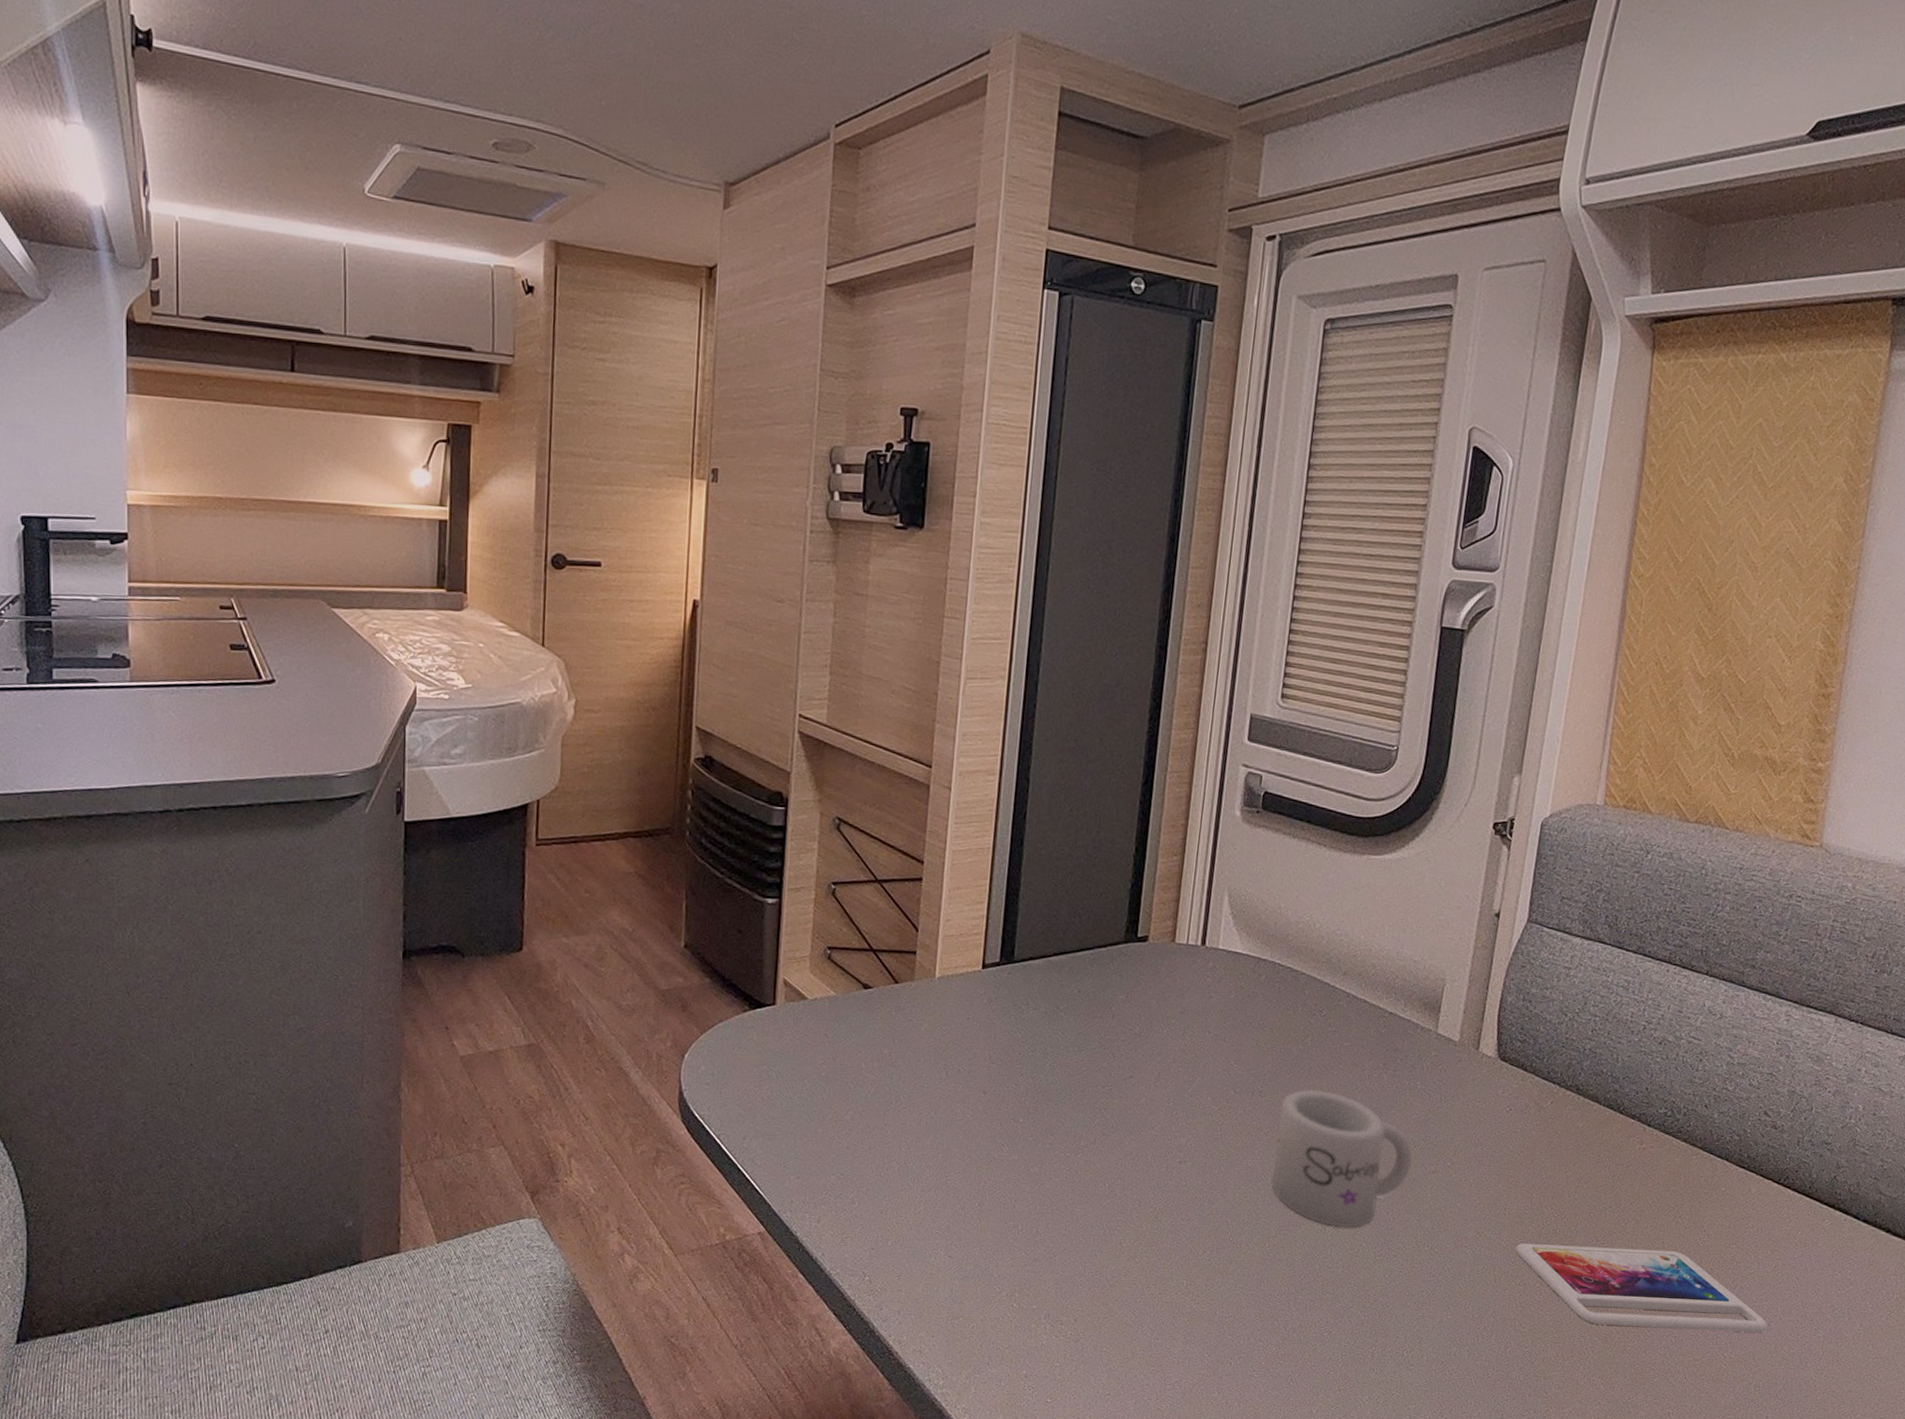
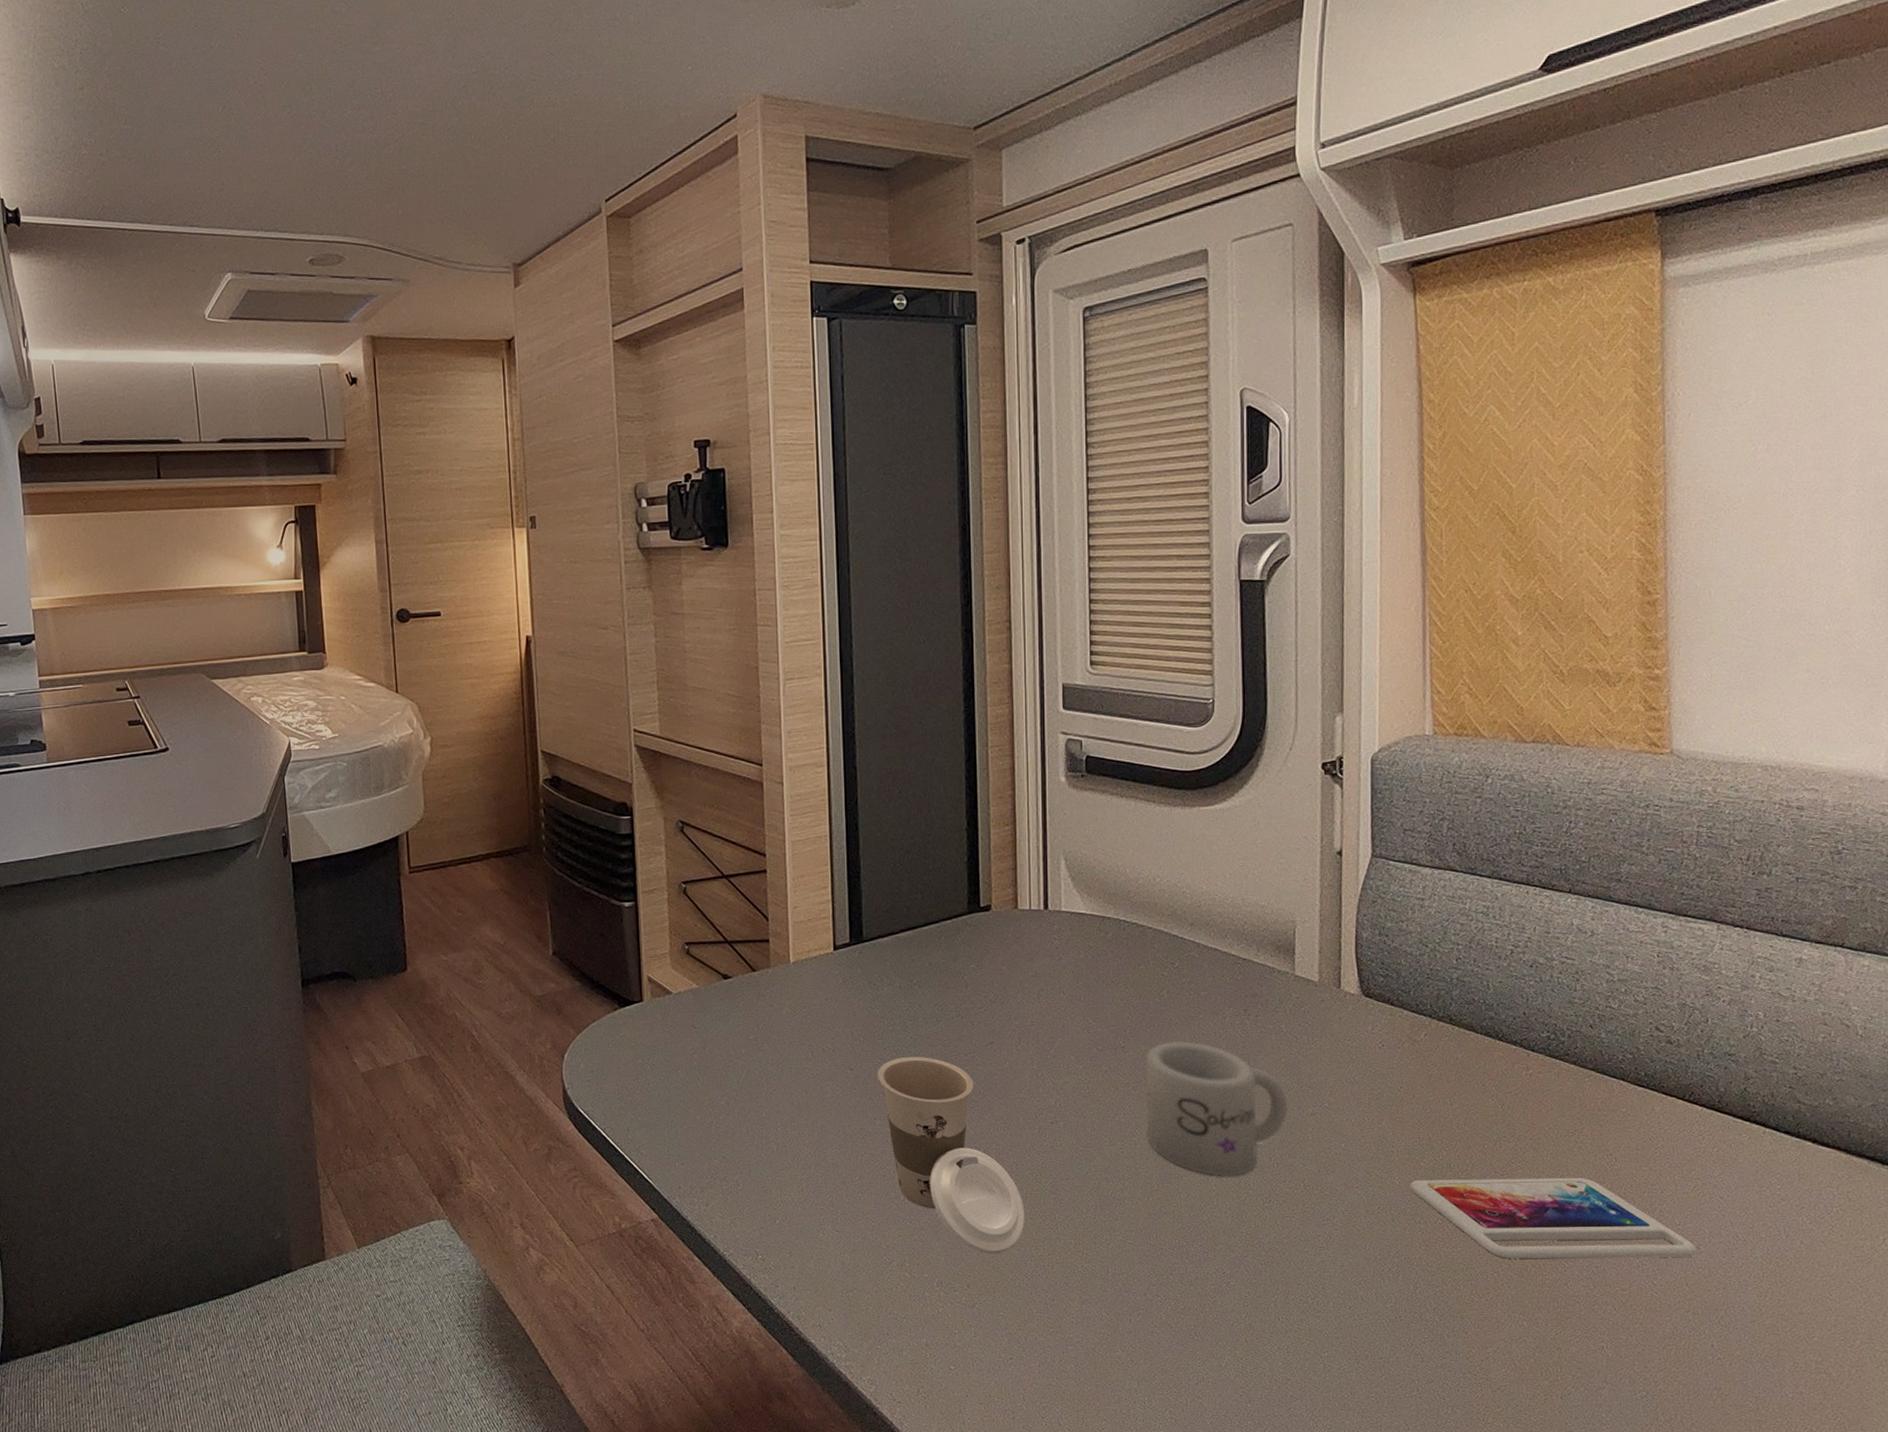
cup: none [1010,1084,1142,1290] -> present [877,1056,1025,1254]

